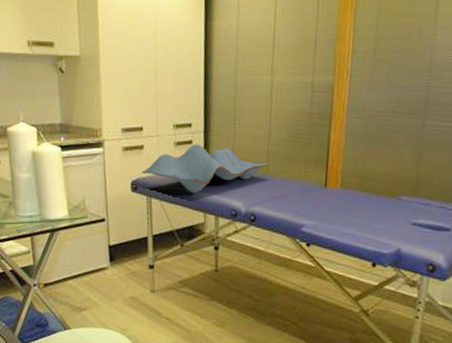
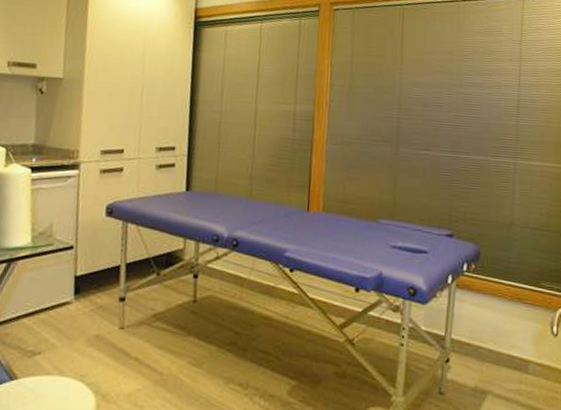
towel: present [142,144,270,194] -> none [119,167,253,218]

